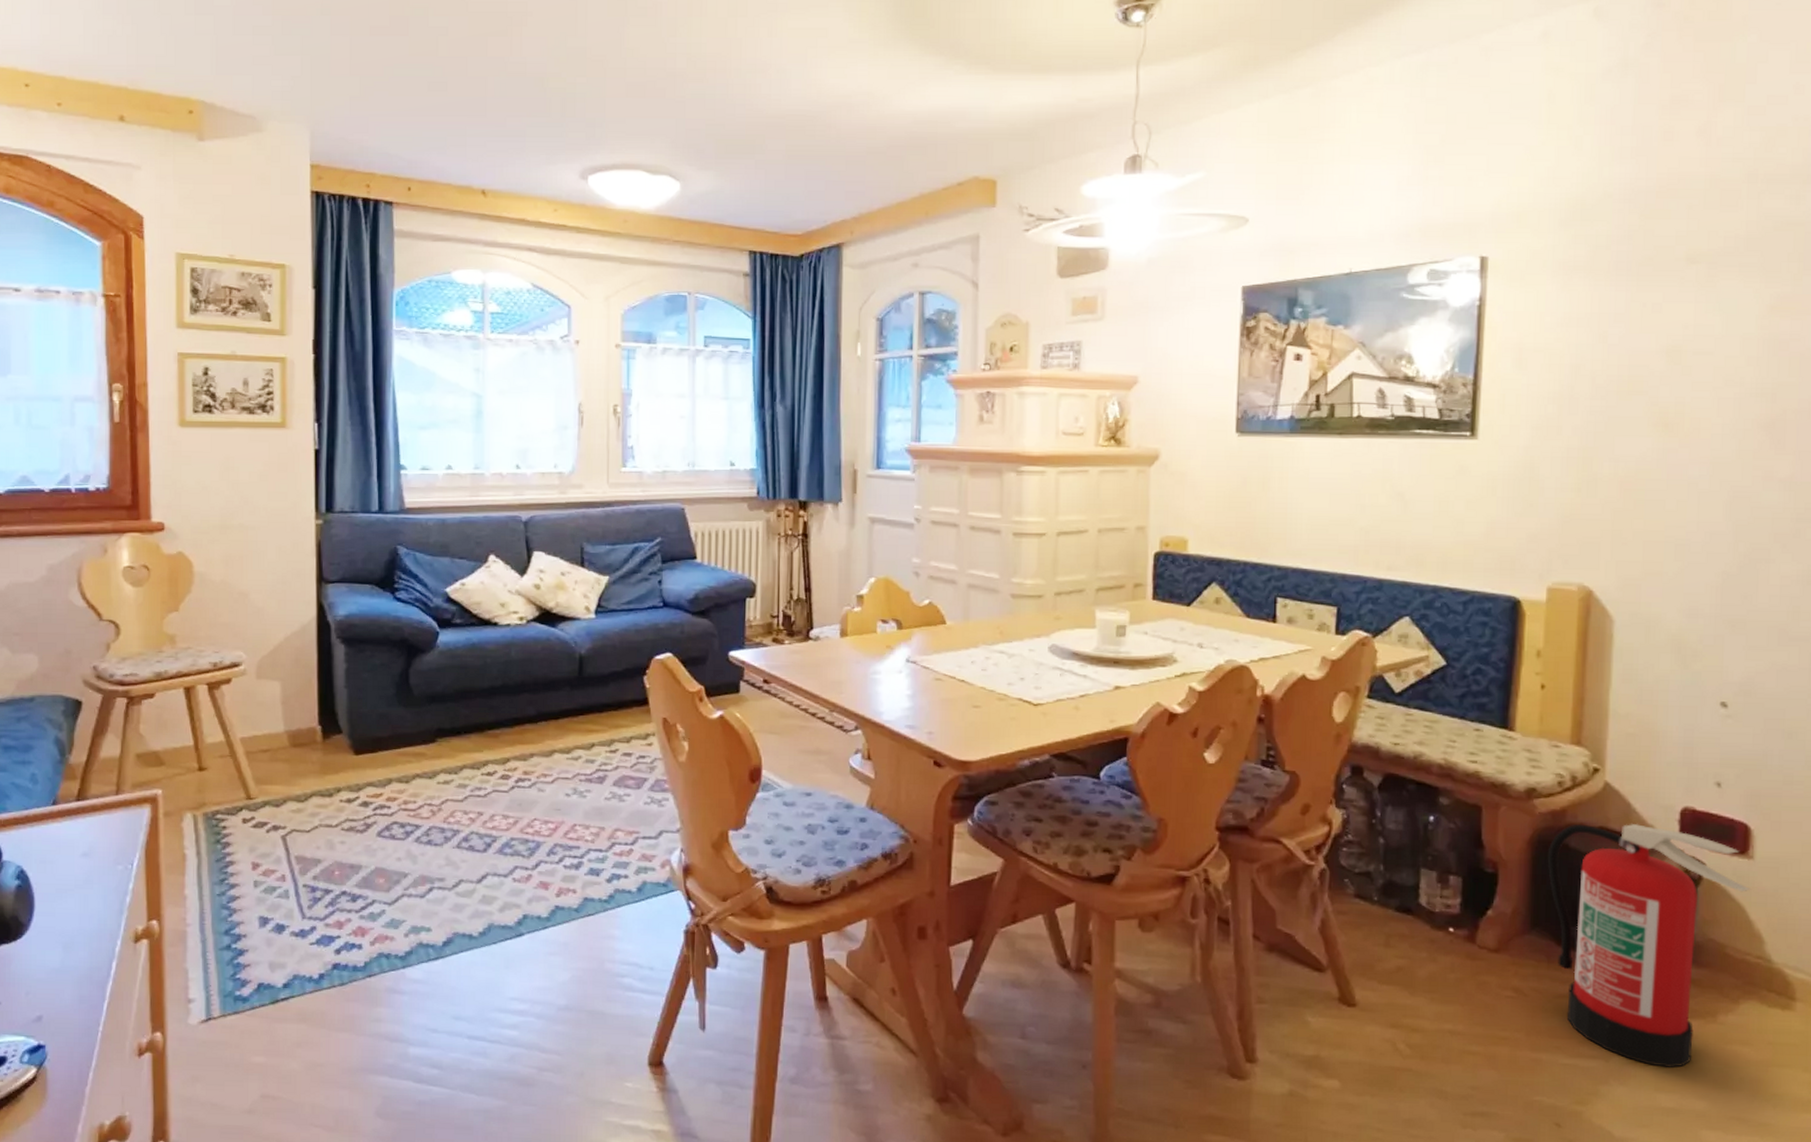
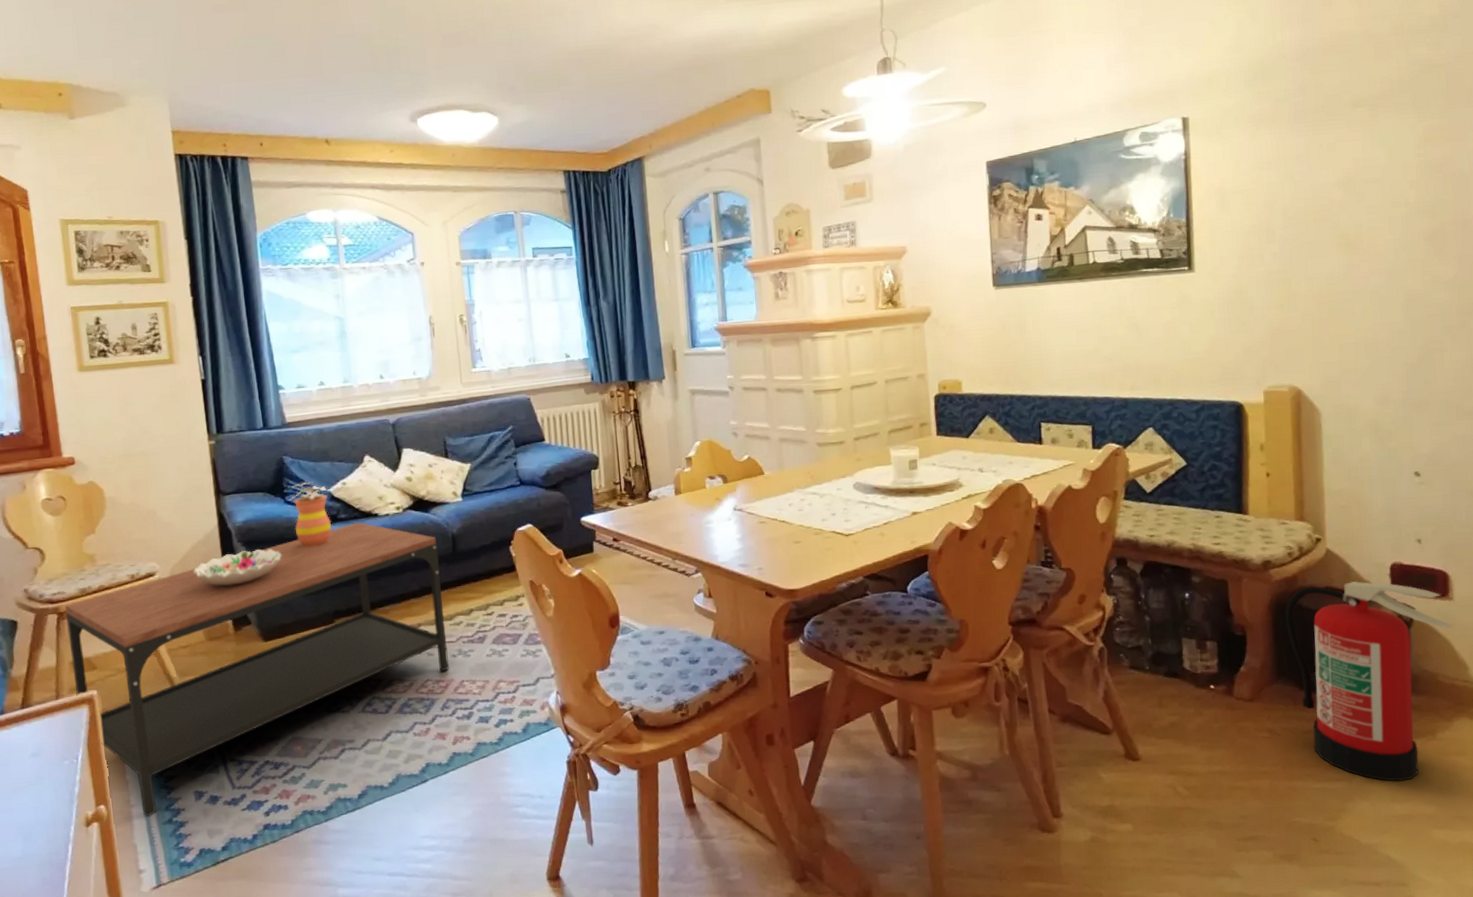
coffee table: none [136,629,563,939] -> present [65,521,450,817]
decorative bowl: none [283,648,385,686] -> present [193,549,282,586]
flowerpot: none [399,577,450,652] -> present [289,481,333,547]

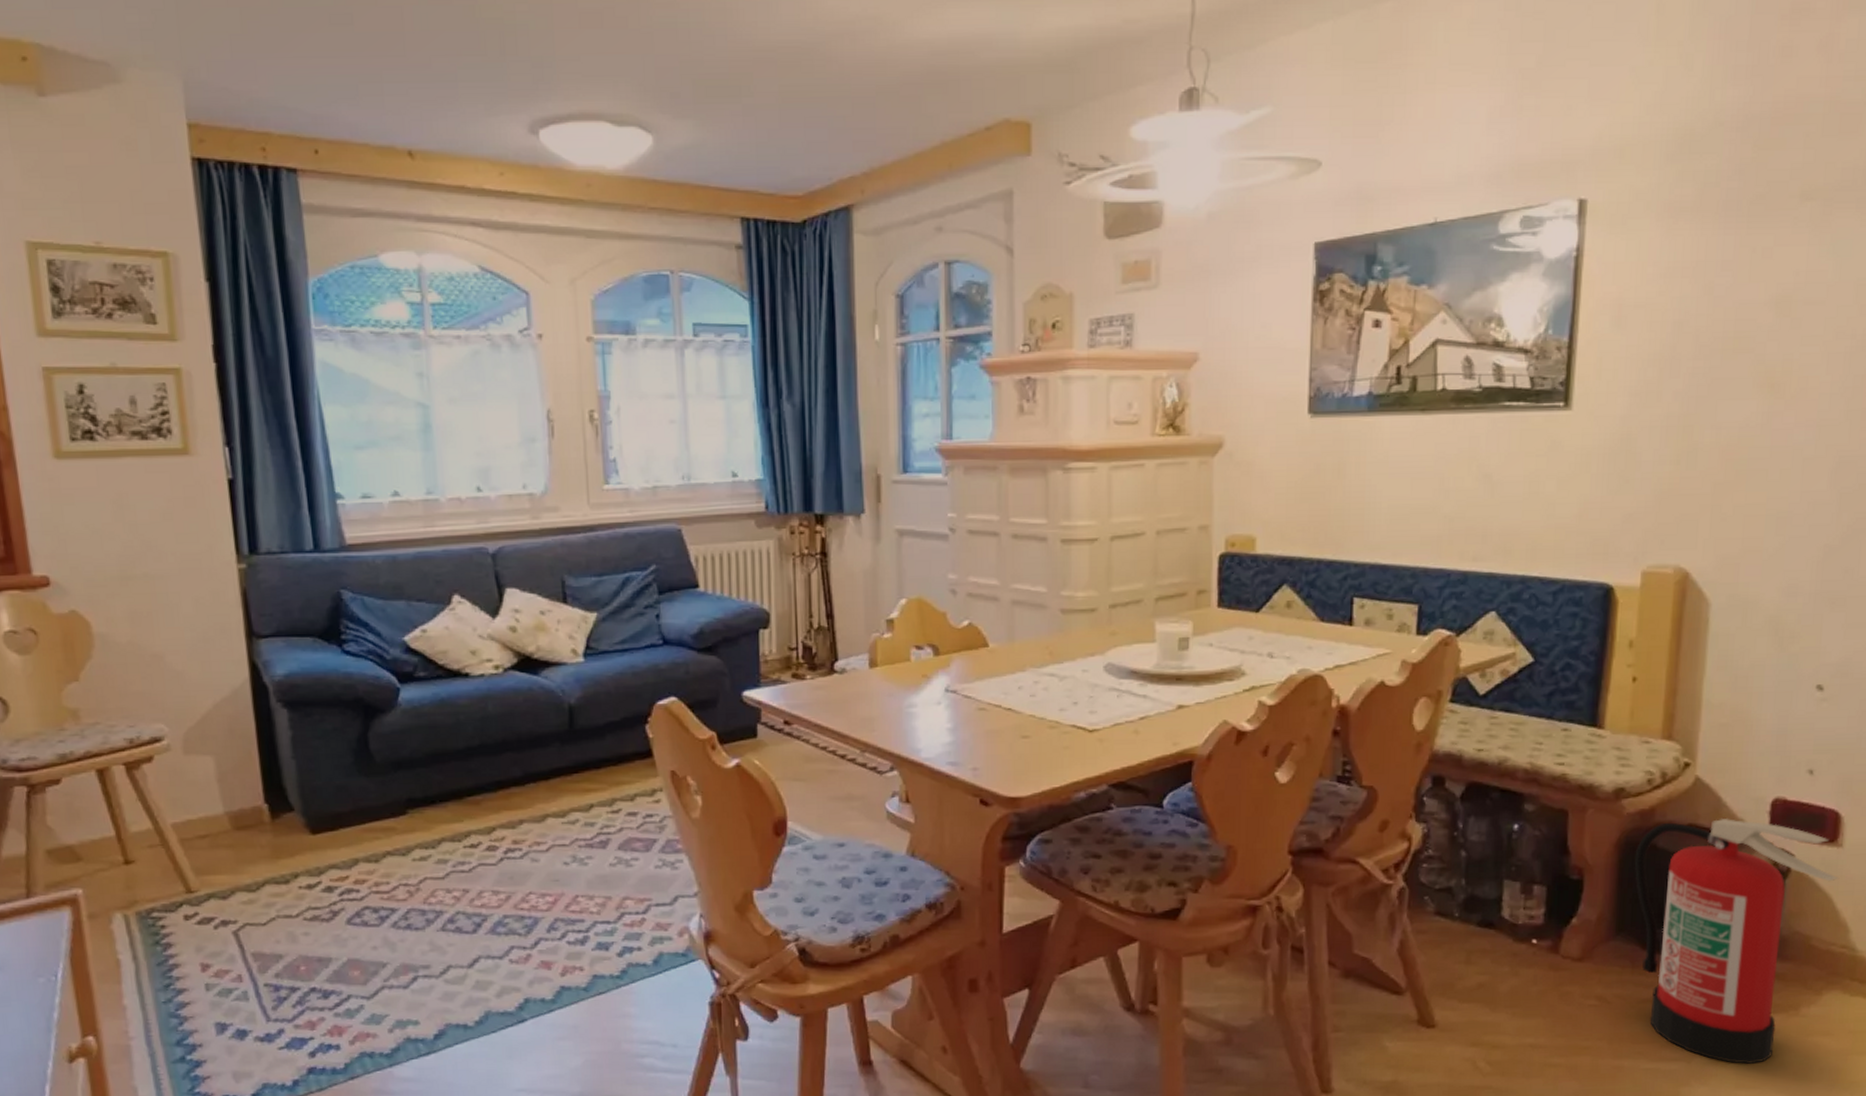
coffee table: present [65,521,450,817] -> none [38,682,560,1053]
decorative bowl: present [193,549,282,586] -> none [215,712,337,759]
flowerpot: present [289,481,333,547] -> none [348,625,409,713]

